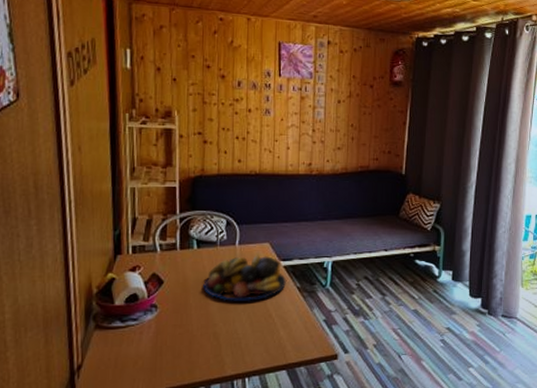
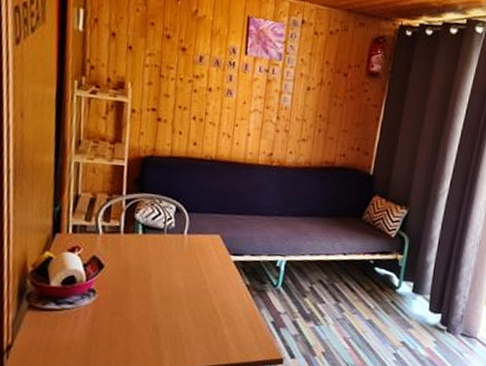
fruit bowl: present [203,255,287,301] -> none [146,246,236,295]

